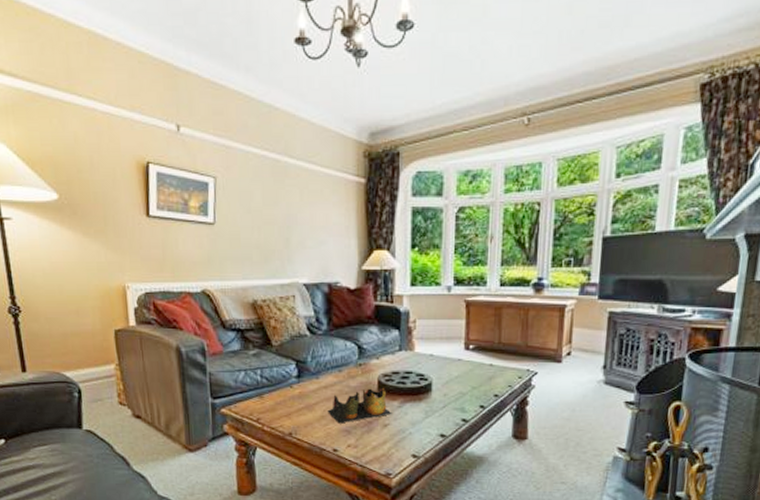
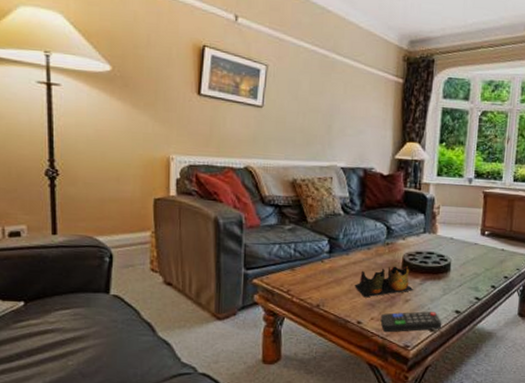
remote control: none [358,436,426,460] -> present [380,311,442,333]

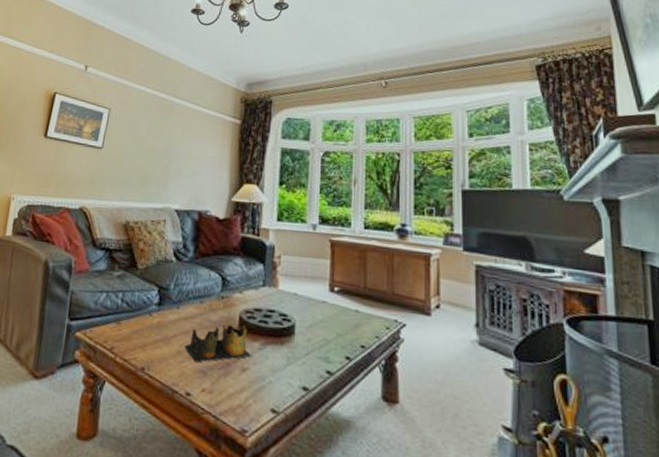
remote control: present [380,311,442,333] -> none [212,384,287,412]

